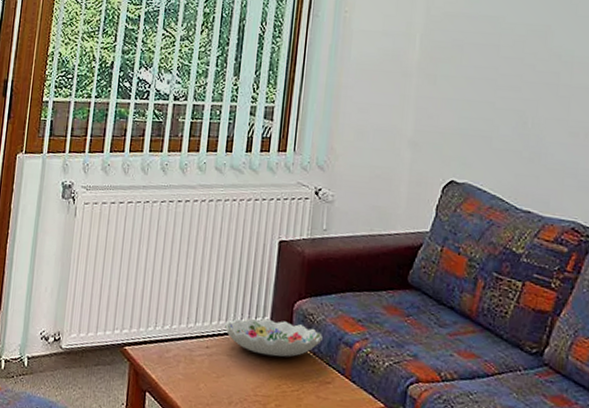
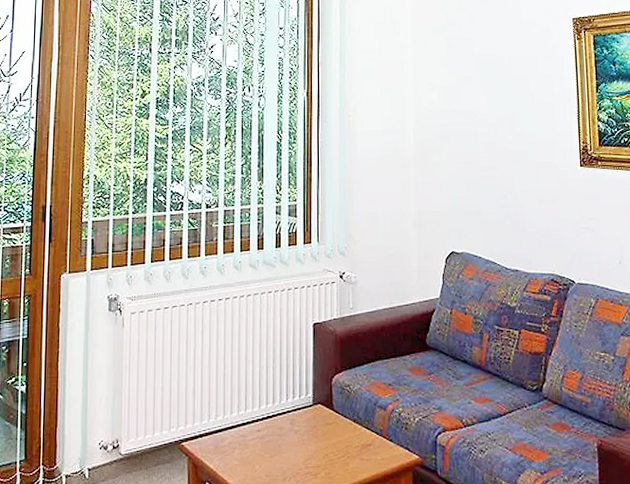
decorative bowl: present [224,317,324,357] -> none [272,395,361,430]

